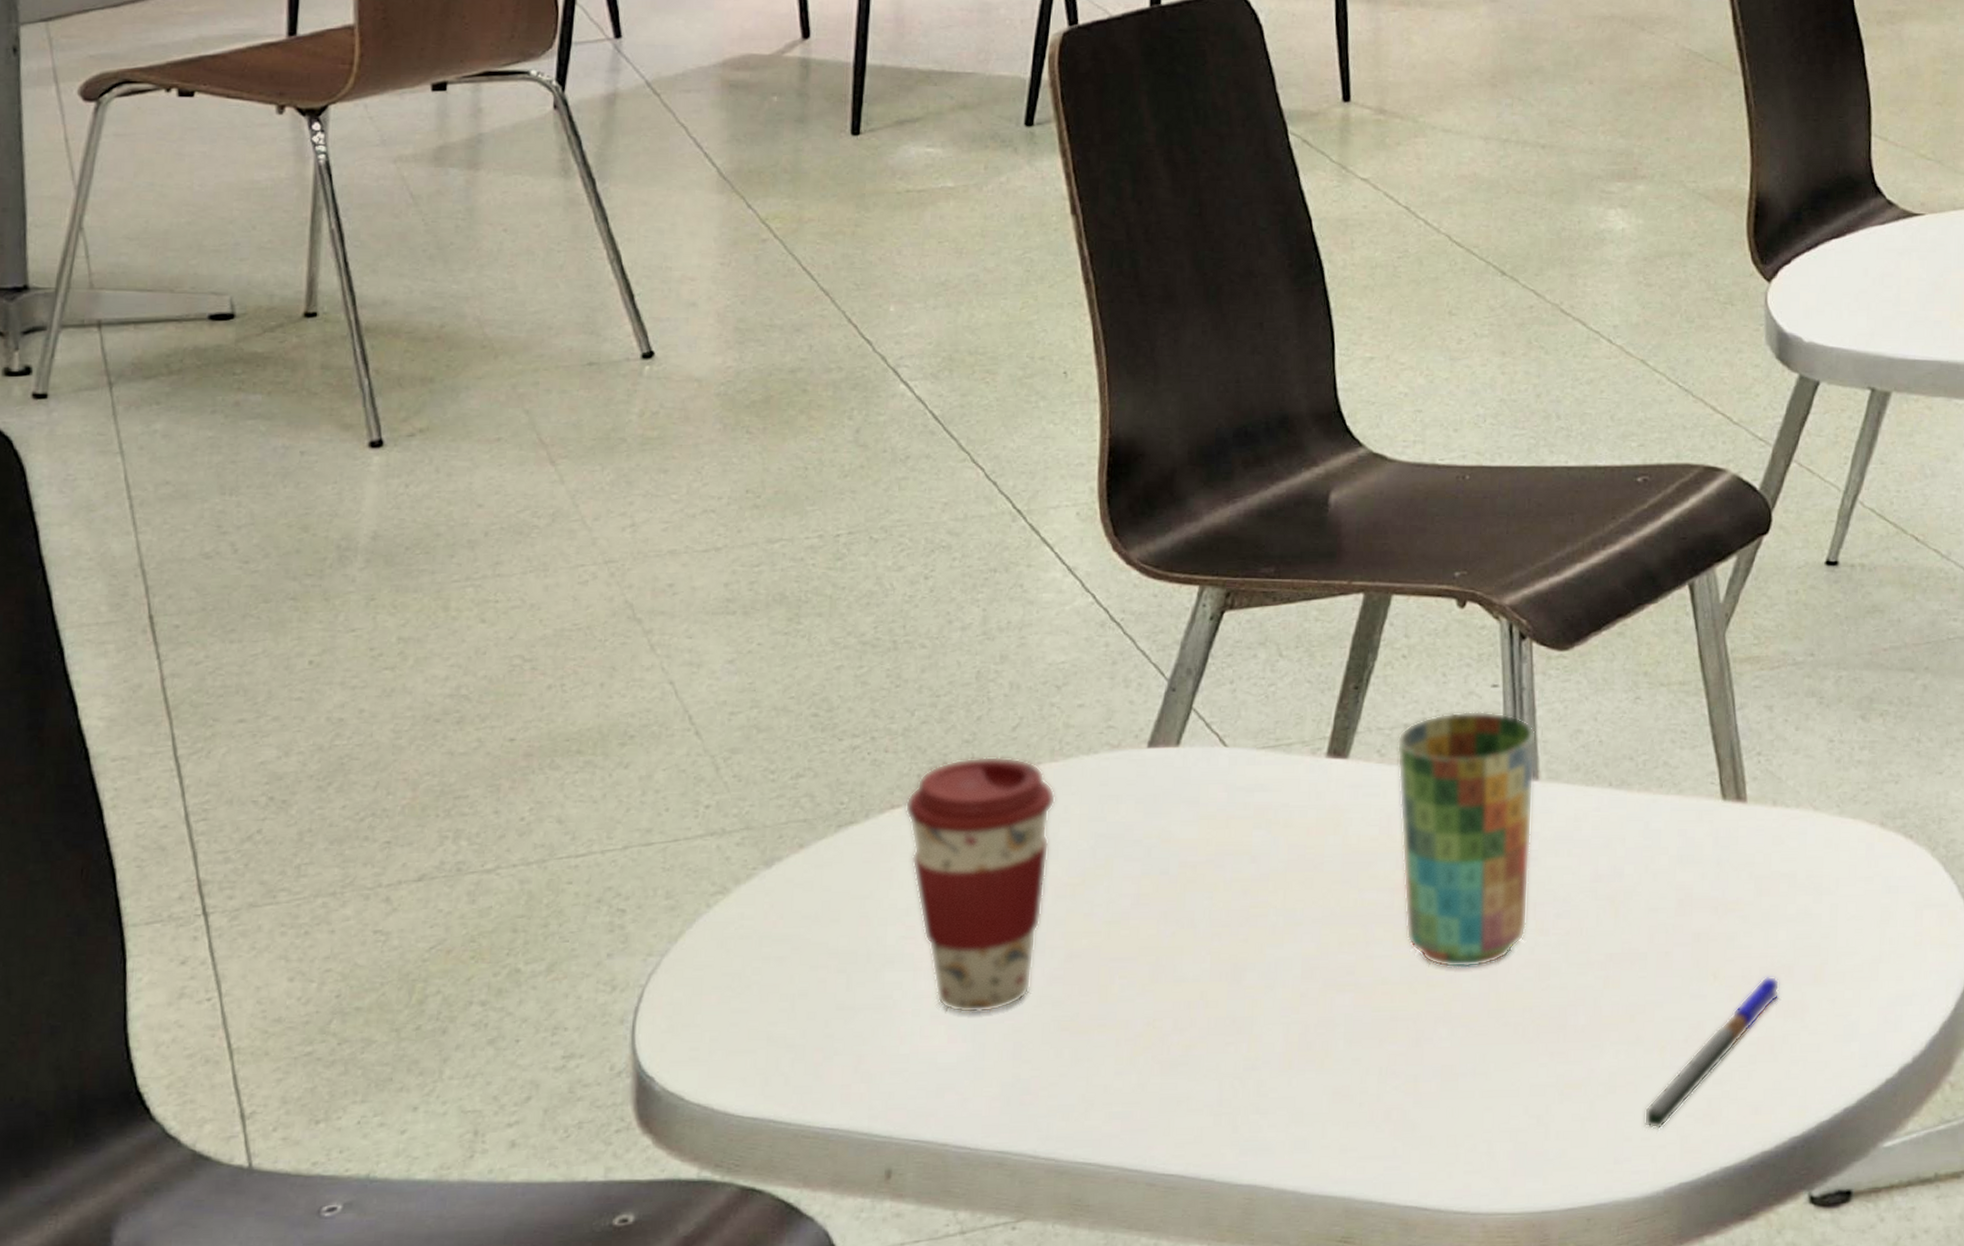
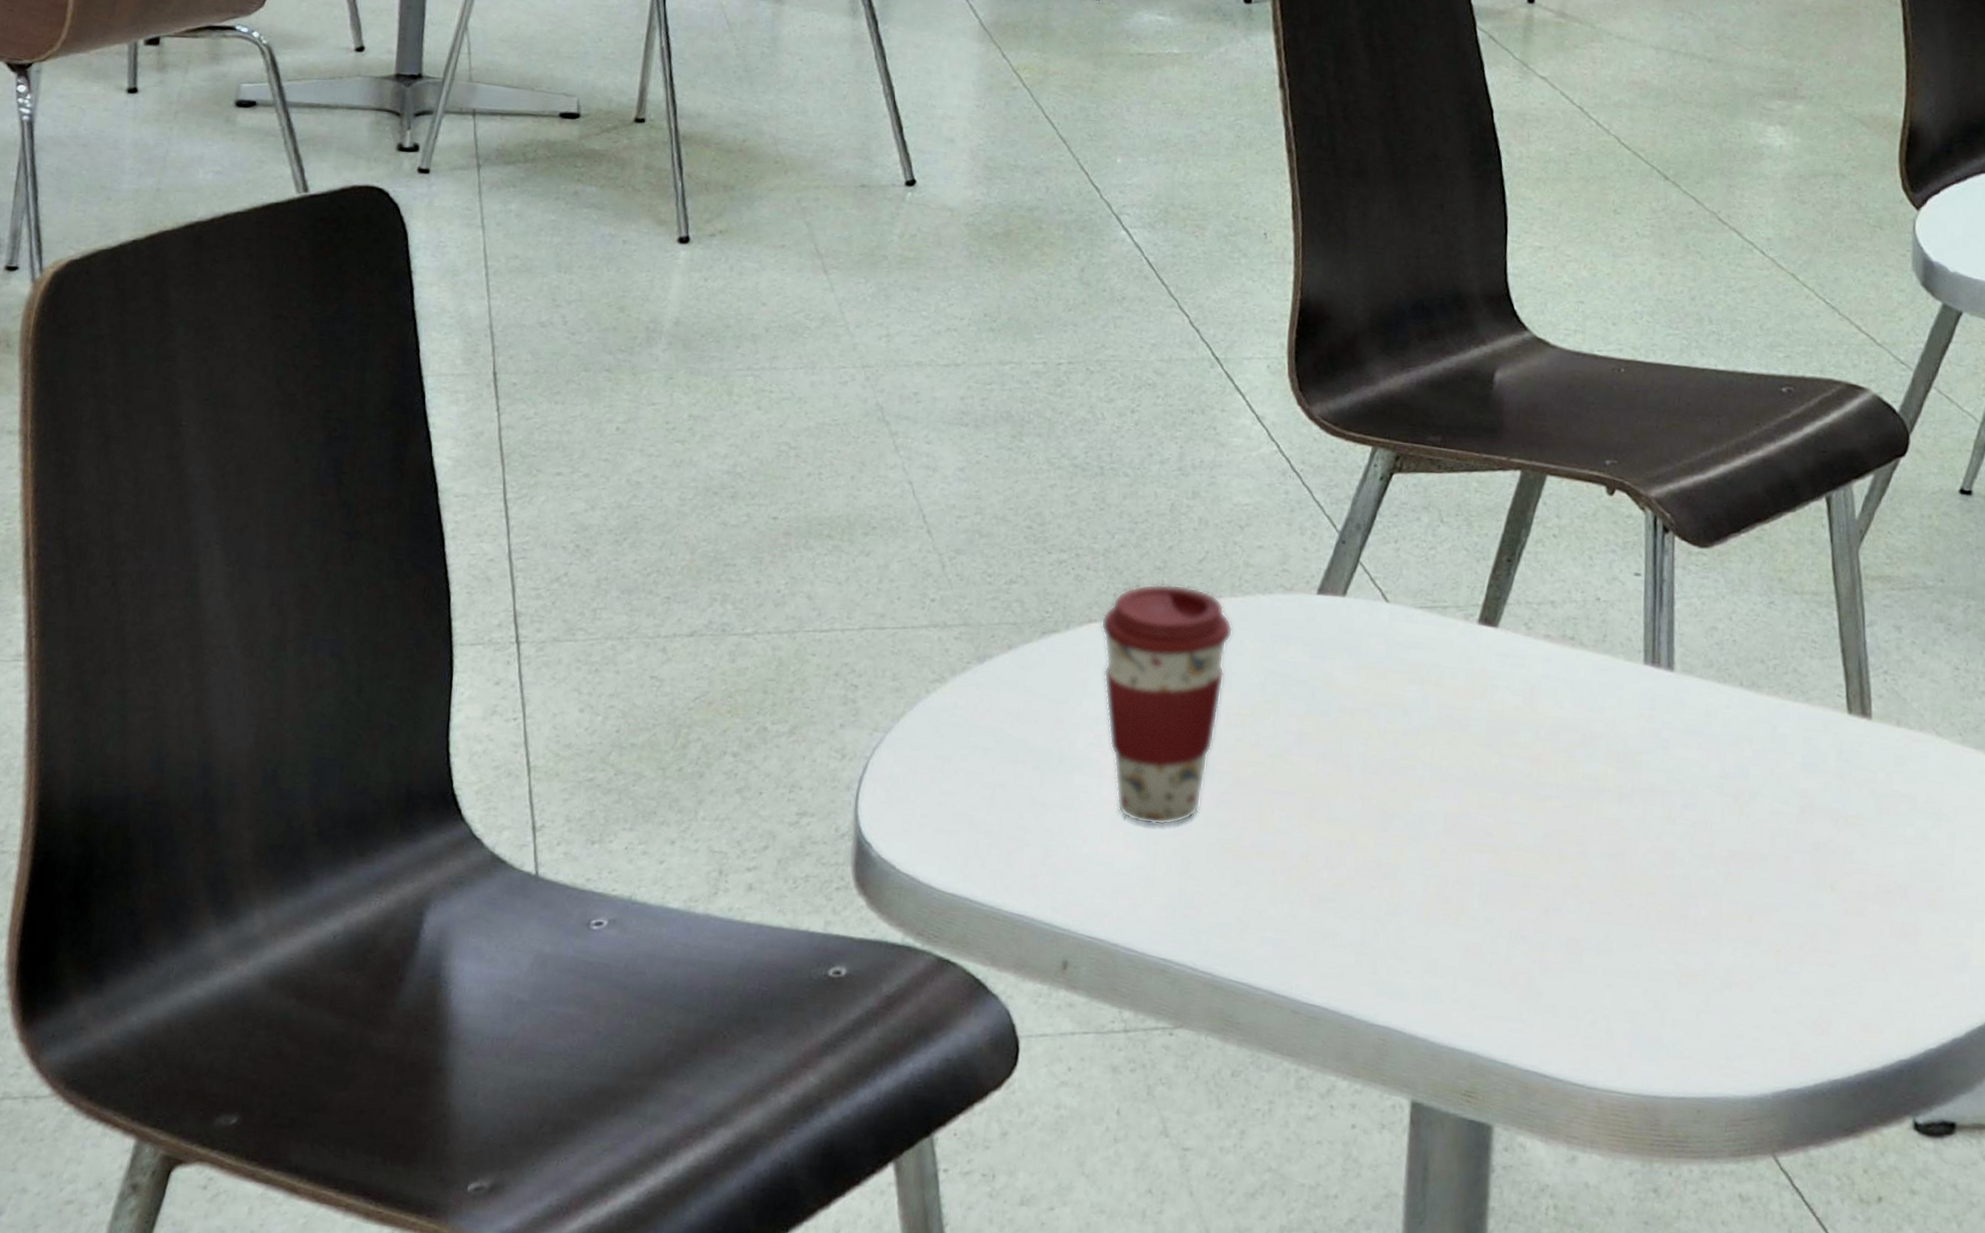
cup: present [1397,712,1537,968] -> none [1541,595,1674,847]
pen: present [1644,976,1780,1130] -> none [1756,894,1895,1032]

